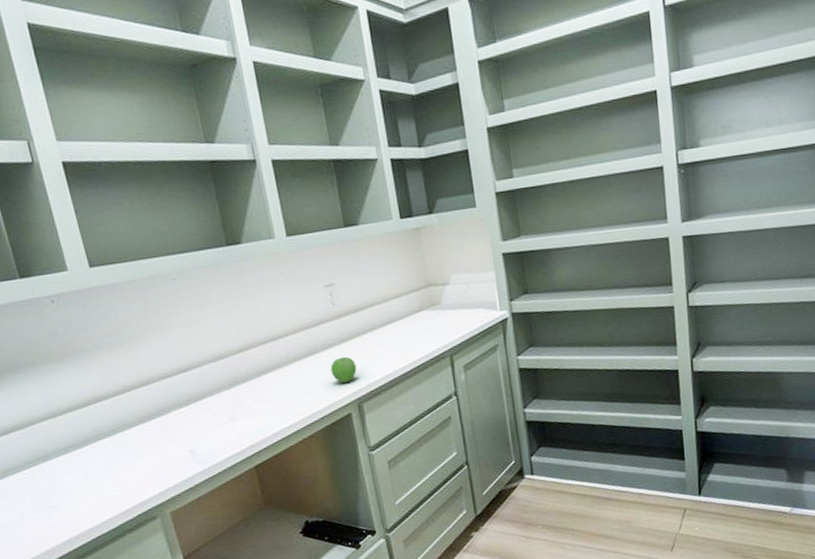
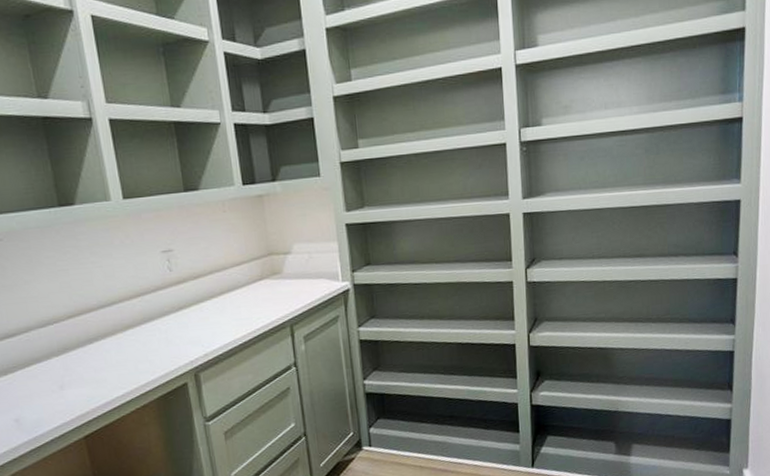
fruit: present [330,356,357,383] -> none [166,324,194,352]

